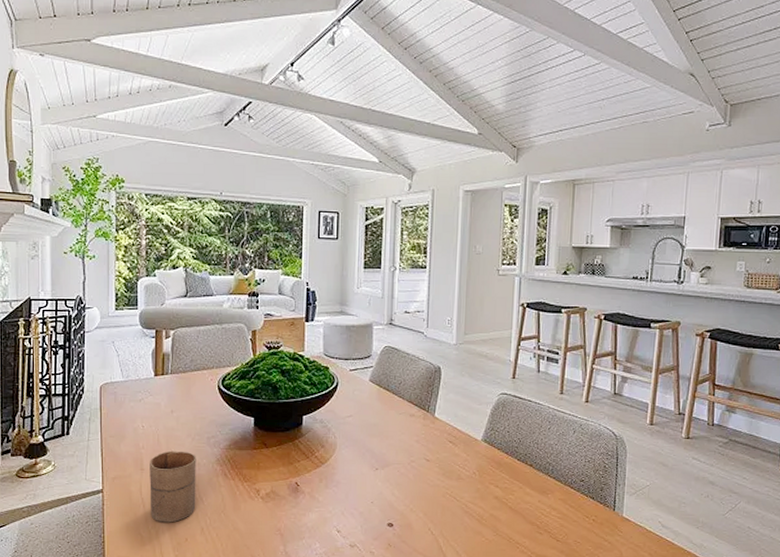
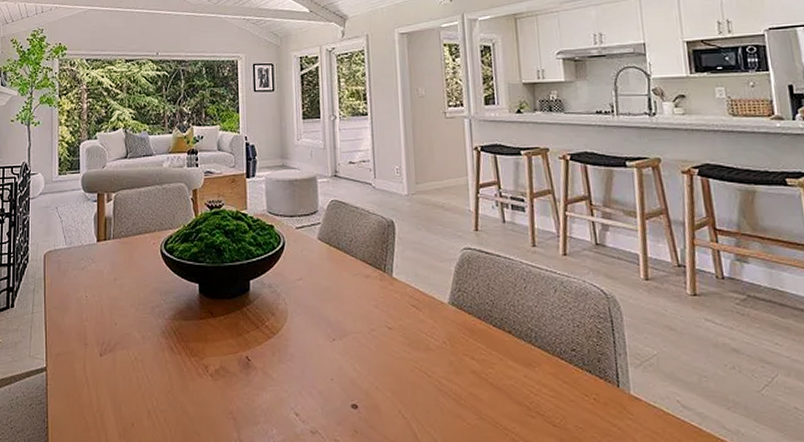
cup: present [149,450,196,523] -> none [93,322,142,405]

